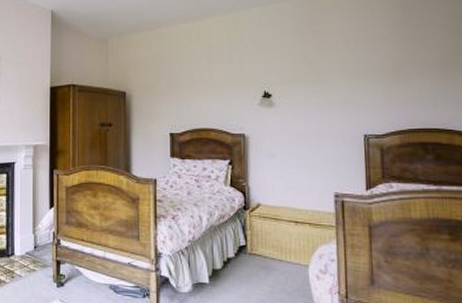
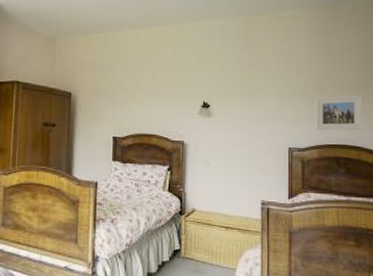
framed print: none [393,71,453,114] -> present [315,95,363,131]

